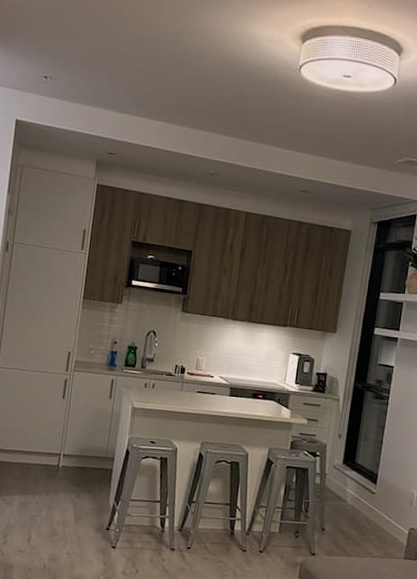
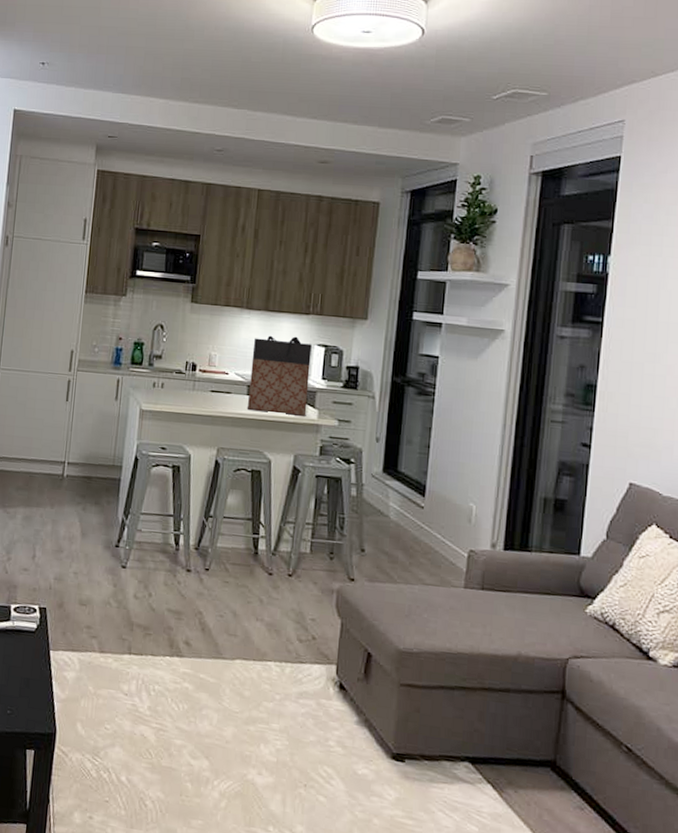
bag: none [230,344,288,415] -> present [248,335,312,416]

